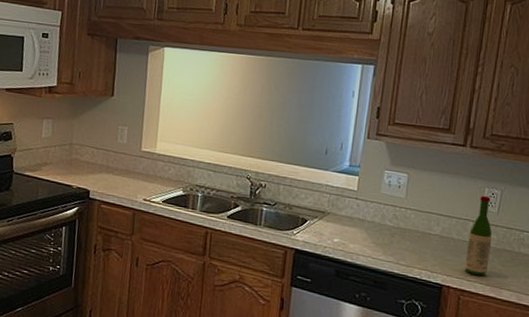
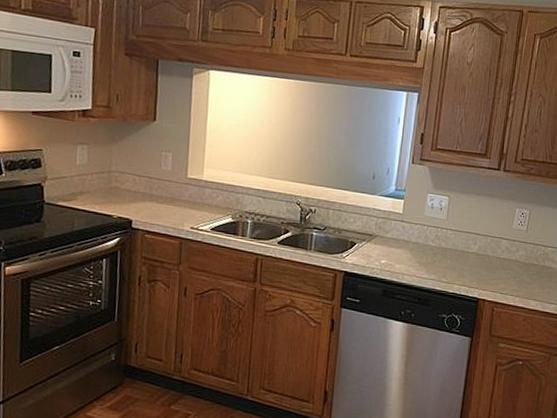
wine bottle: present [464,195,493,276] -> none [498,215,522,288]

